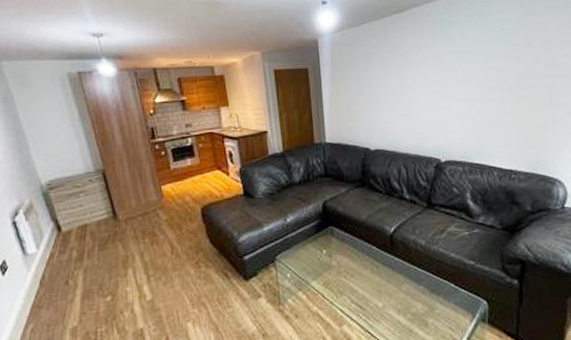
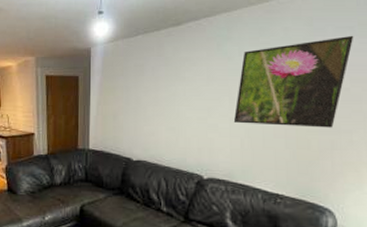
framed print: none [463,14,561,104] -> present [233,35,354,128]

